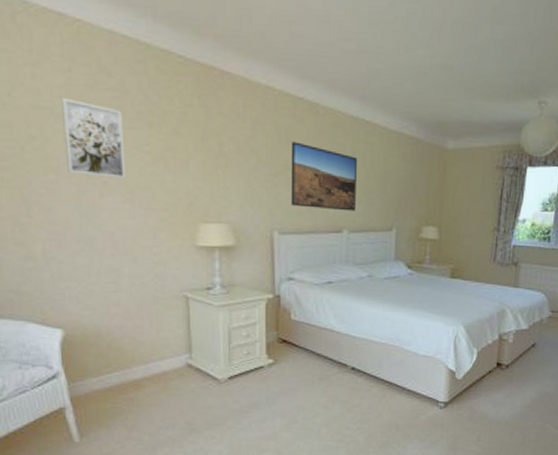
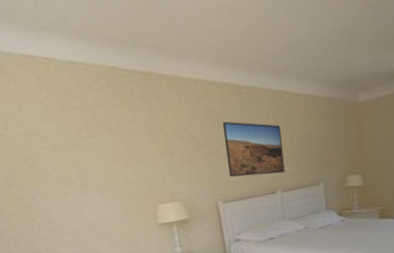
wall art: present [61,97,126,178] -> none [42,121,97,181]

